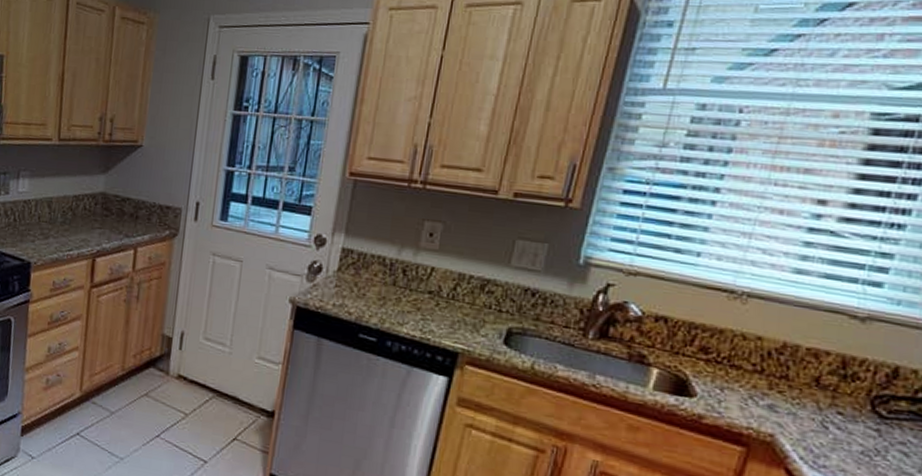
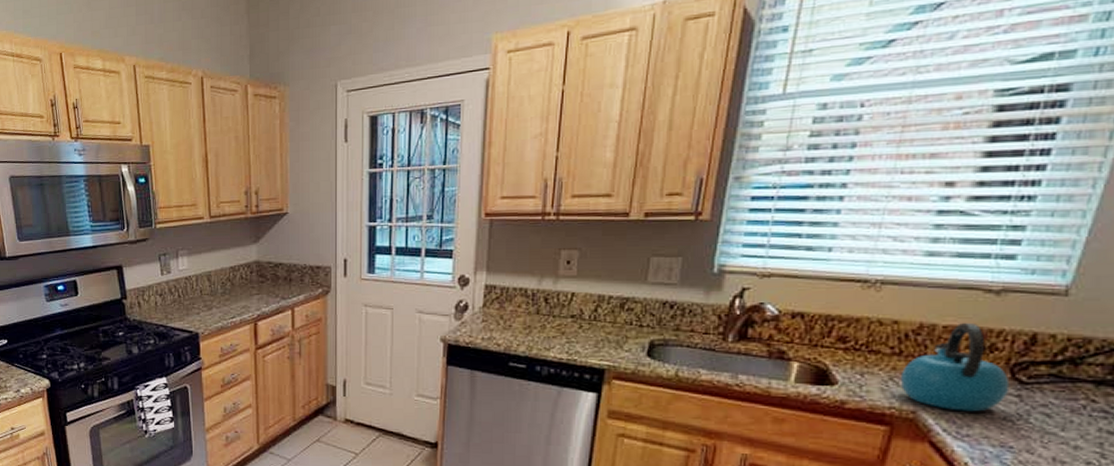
kettle: none [759,346,870,443] -> present [900,322,1010,412]

